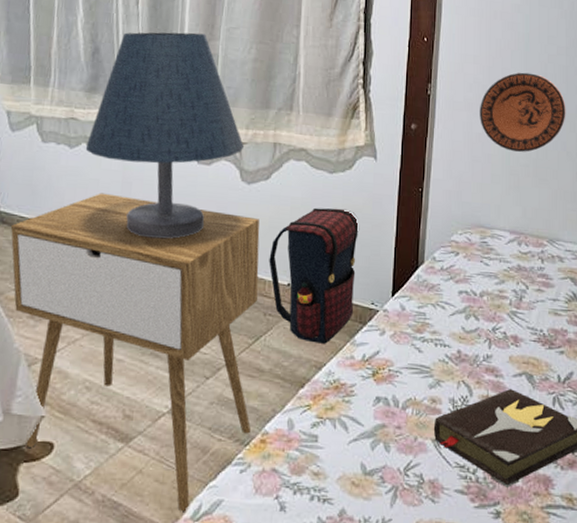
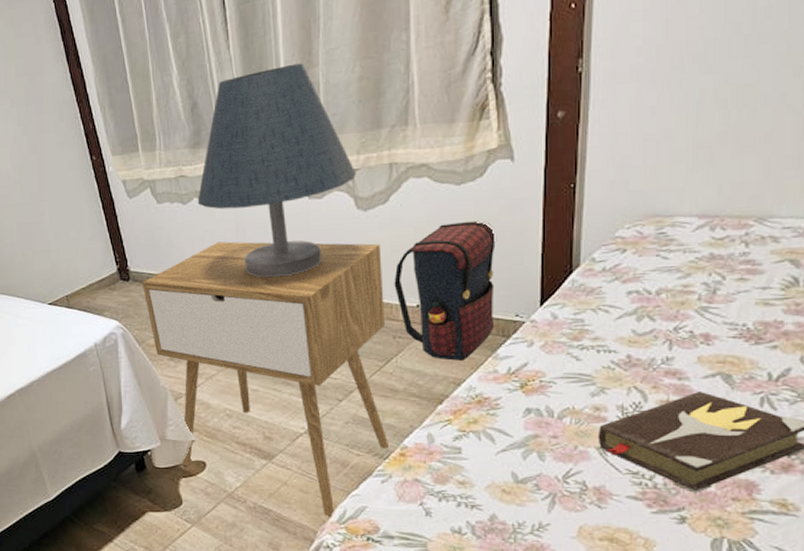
decorative plate: present [480,72,566,152] -> none [653,13,788,119]

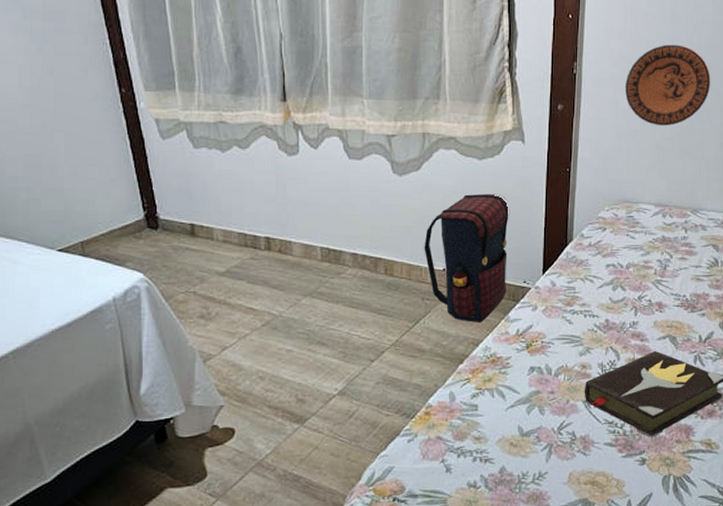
nightstand: present [141,241,388,517] -> none [172,194,415,480]
table lamp: present [197,63,356,278] -> none [237,25,393,235]
decorative plate: none [653,13,788,119] -> present [625,44,711,126]

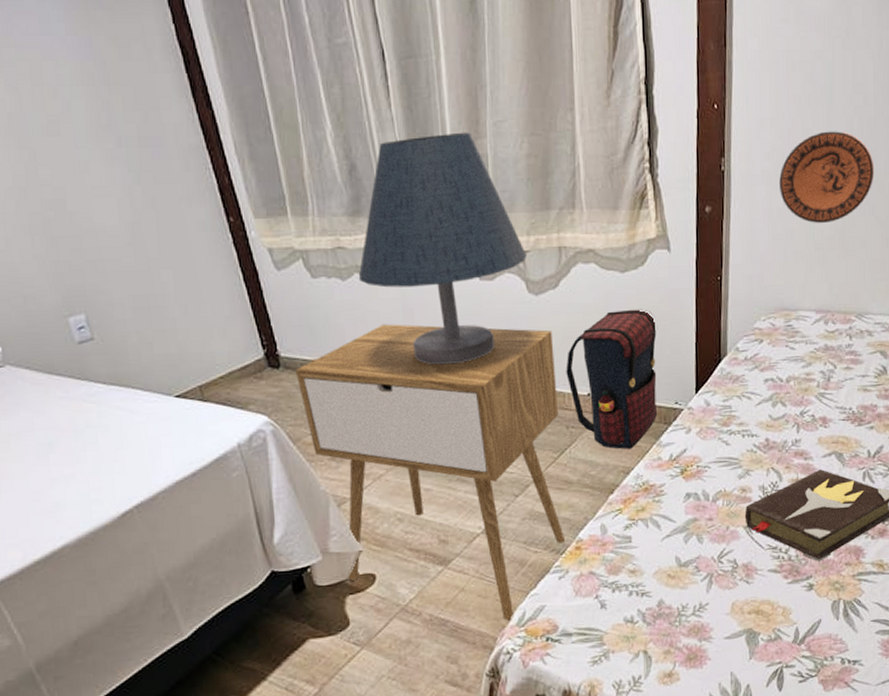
nightstand: none [172,194,415,480] -> present [294,324,565,621]
table lamp: none [237,25,393,235] -> present [358,132,526,365]

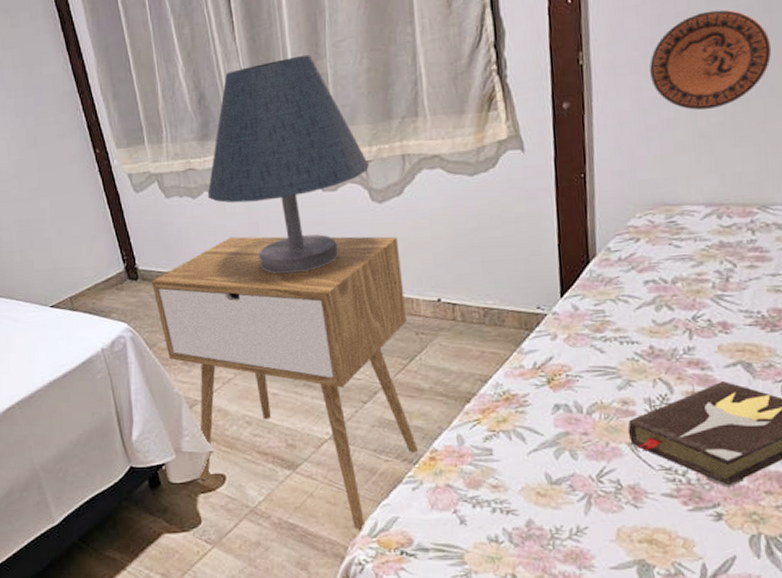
satchel: present [566,309,658,449] -> none [413,211,517,357]

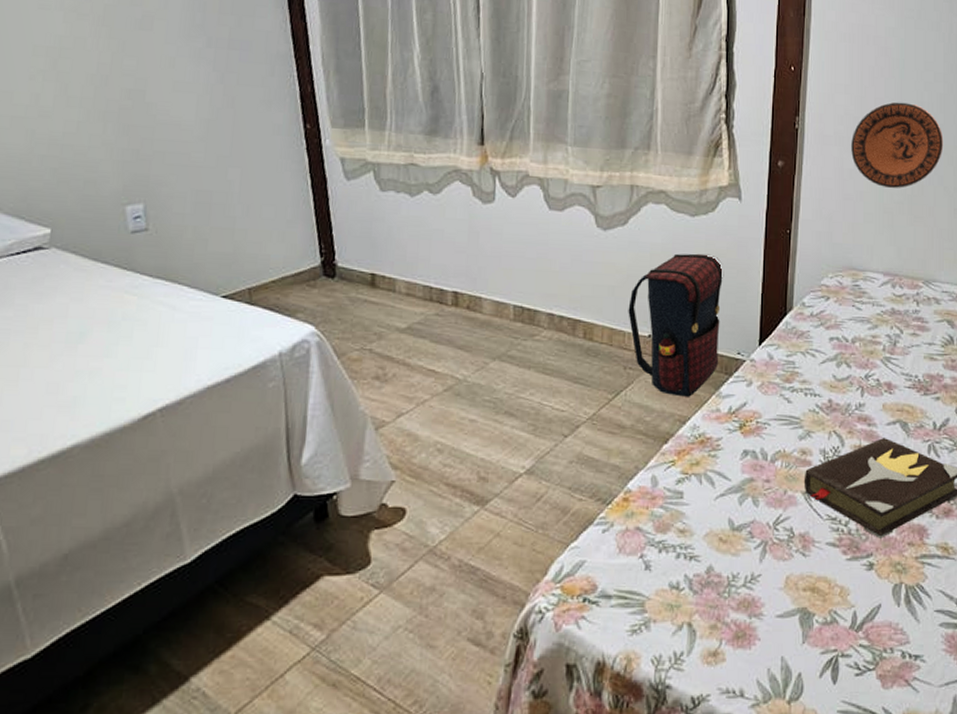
nightstand: present [151,236,417,530] -> none [350,244,618,575]
table lamp: present [207,54,369,274] -> none [427,67,598,292]
satchel: none [413,211,517,357] -> present [628,253,724,397]

